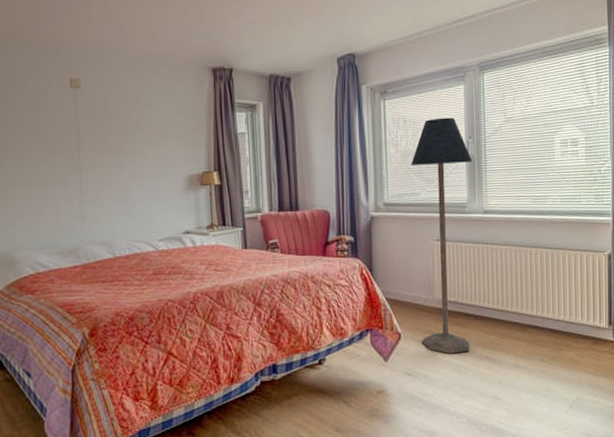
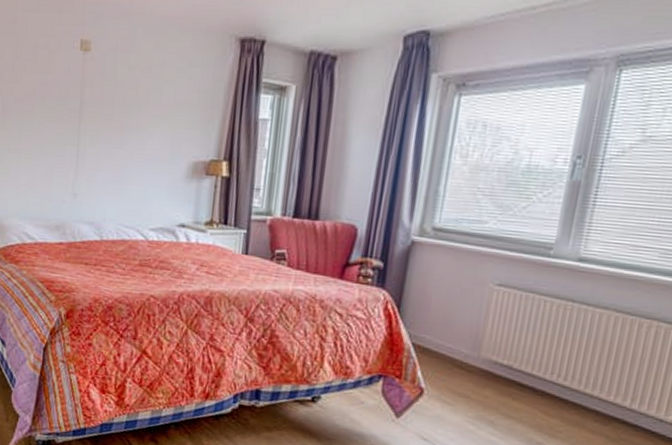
floor lamp: present [411,117,472,354] -> none [450,126,576,430]

